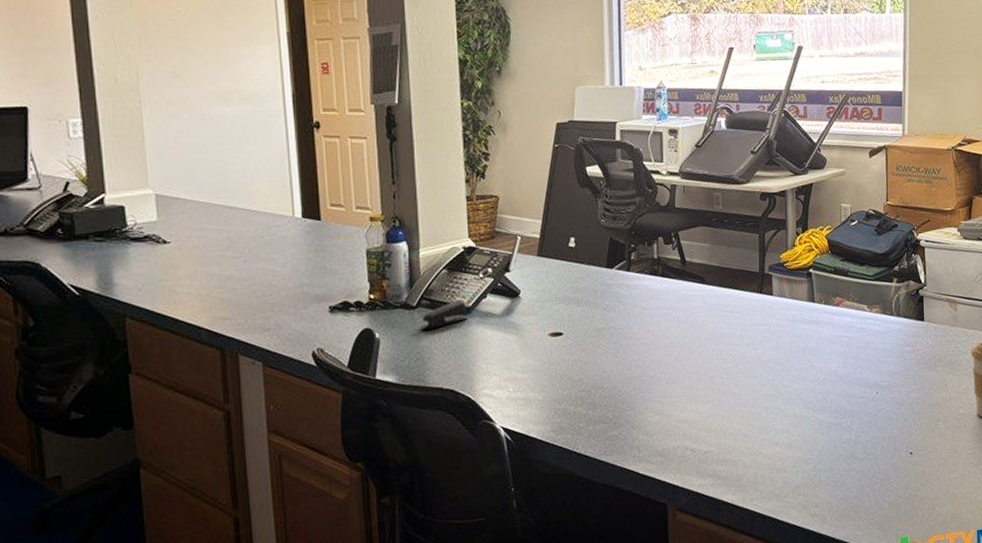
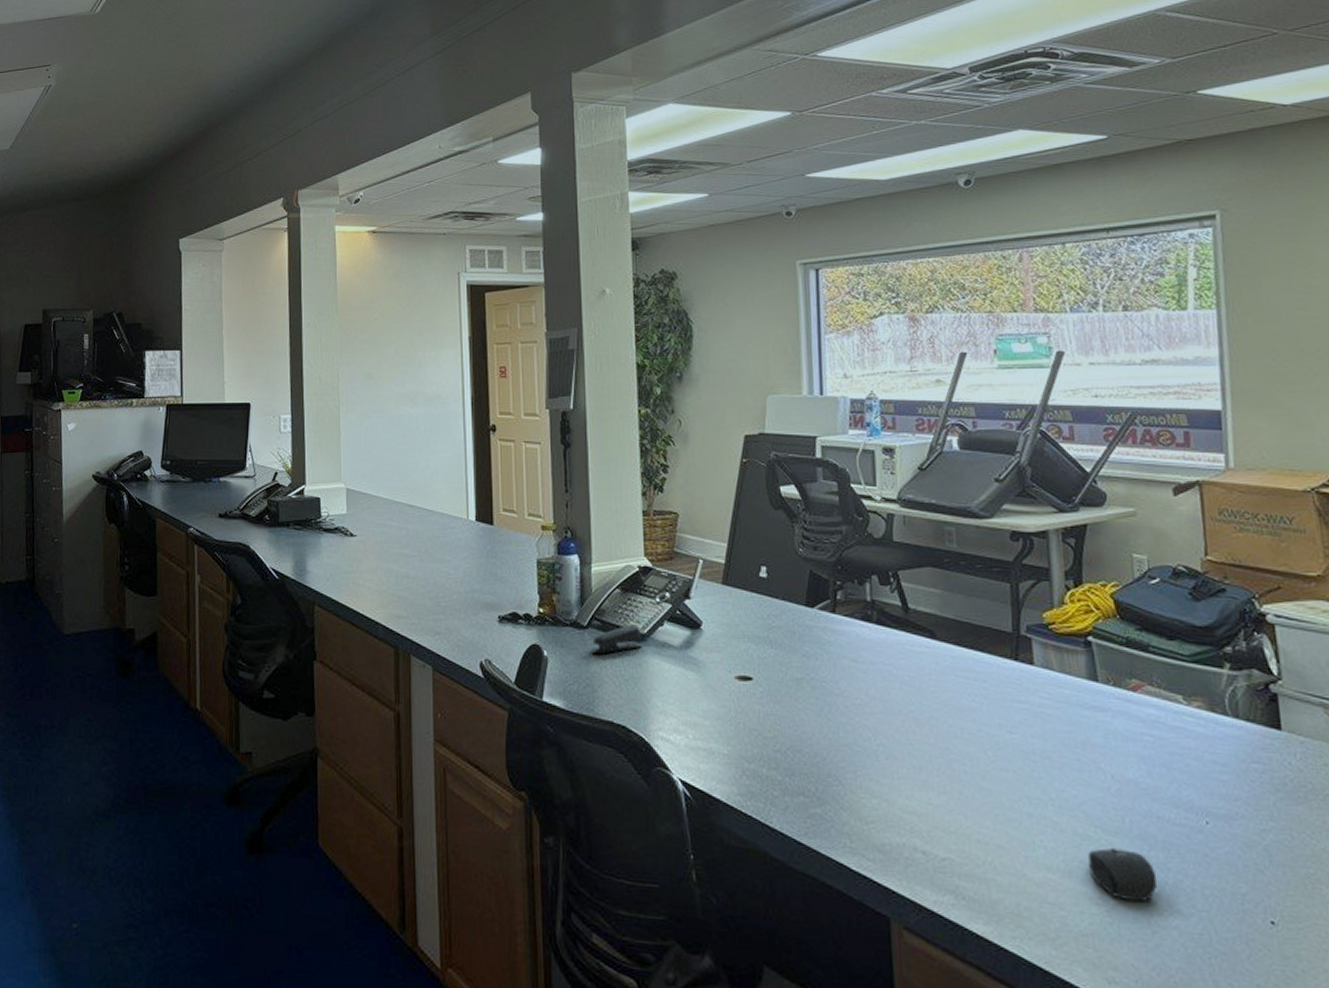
mouse: none [803,421,845,457] -> present [1088,847,1158,901]

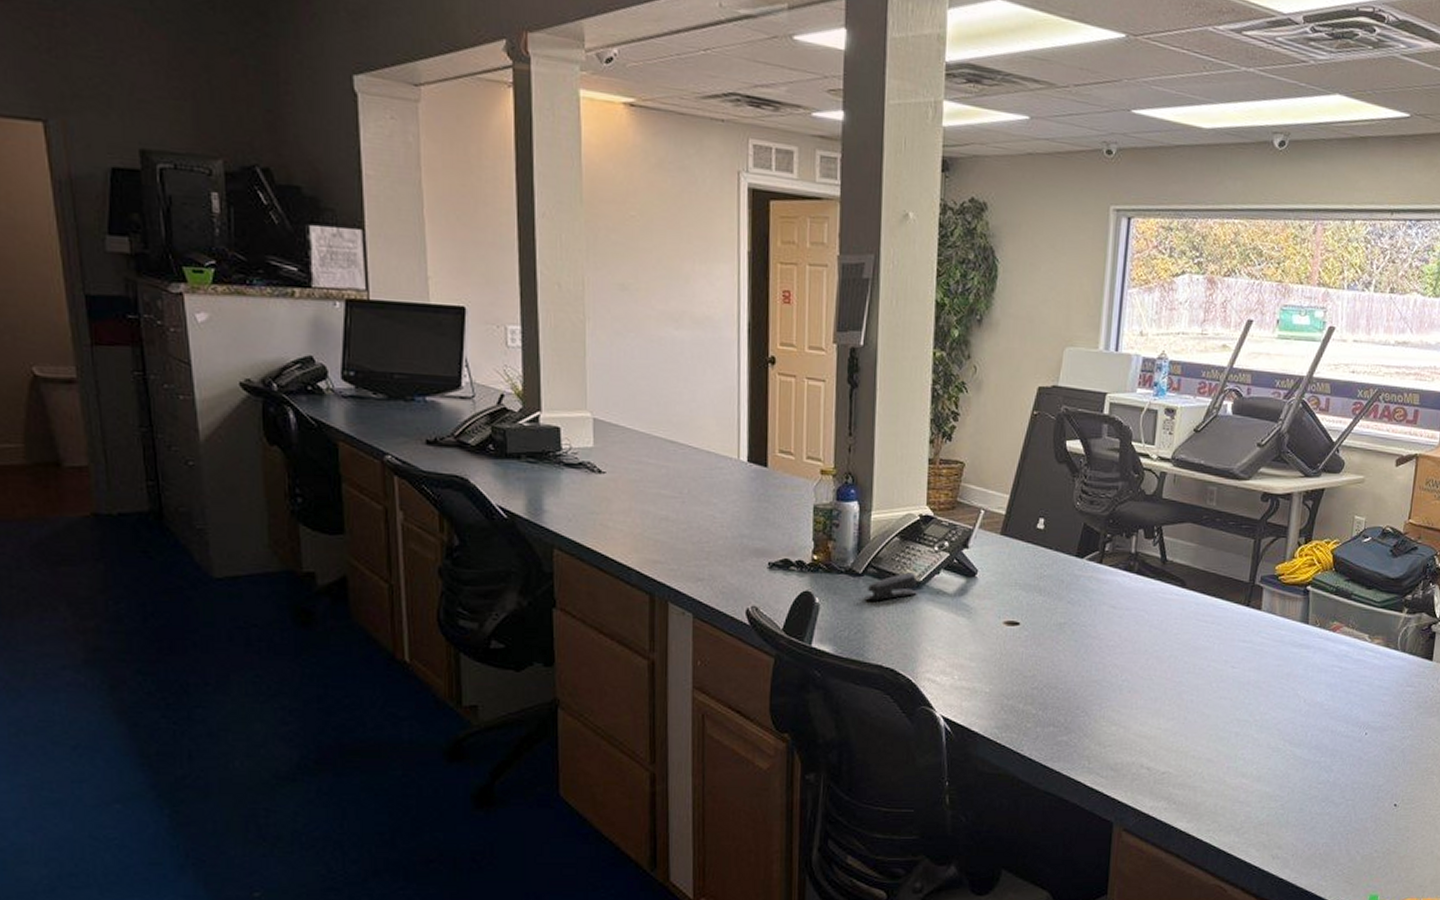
mouse: present [1088,847,1158,901] -> none [1274,756,1323,795]

